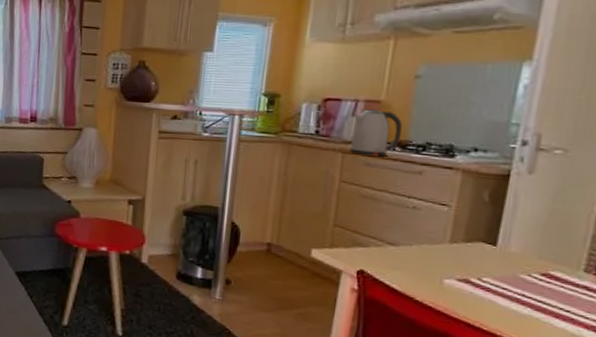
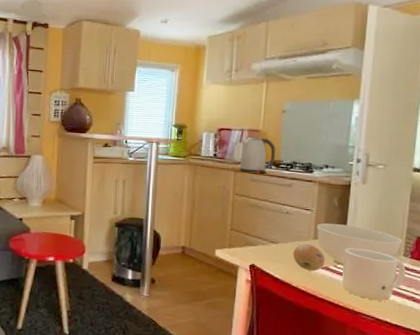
fruit: none [418,248,465,284] -> present [293,244,325,272]
bowl: none [454,223,585,279] -> present [316,223,403,266]
mug: none [487,256,587,329] -> present [341,247,406,301]

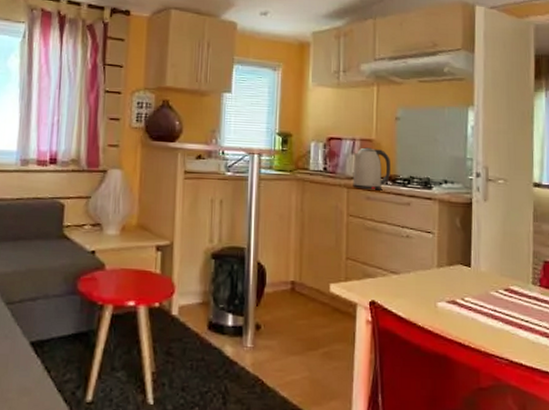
fruit: present [293,244,325,272] -> none [417,274,451,307]
bowl: present [316,223,403,266] -> none [439,248,530,298]
mug: present [341,247,406,301] -> none [470,276,536,339]

